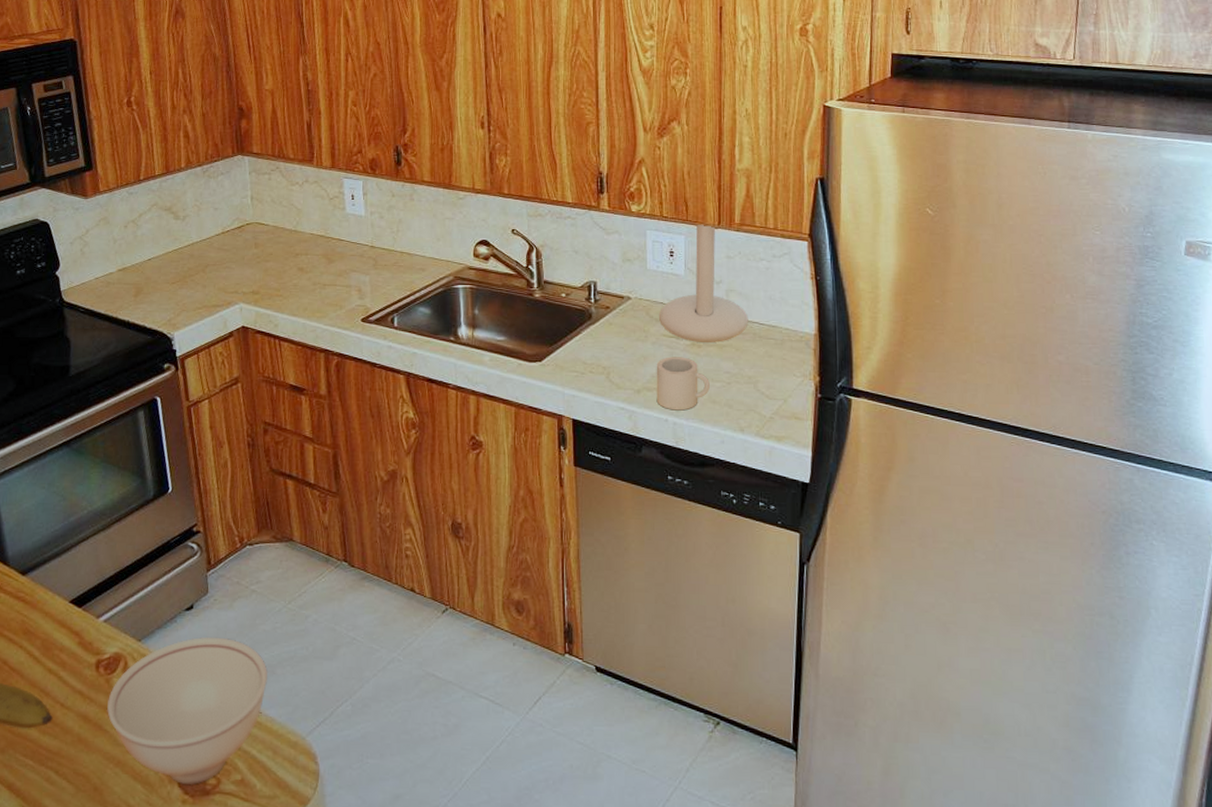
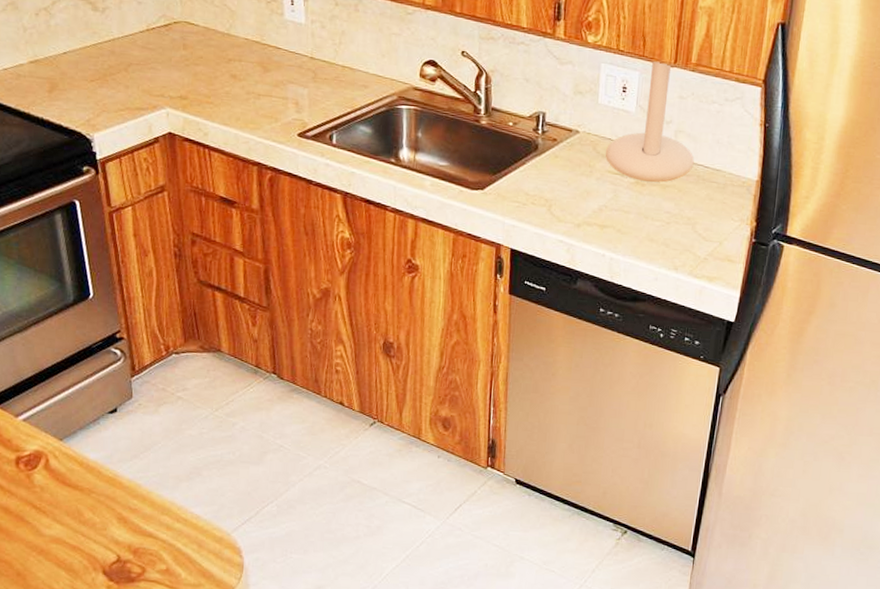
bowl: present [107,637,268,784] -> none [29,439,194,572]
mug: present [656,357,710,411] -> none [595,193,650,247]

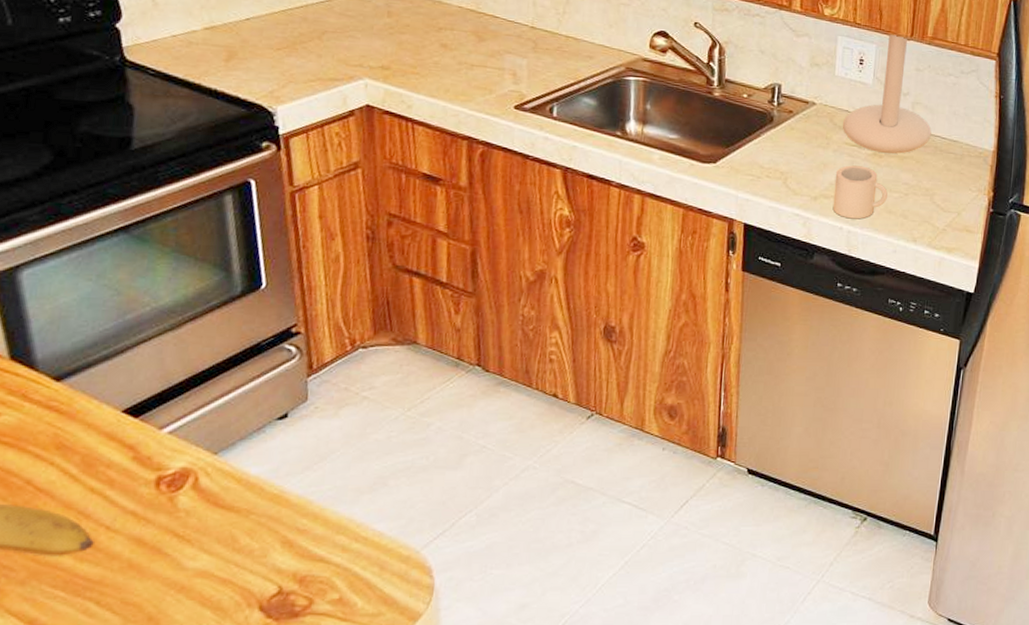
mug: none [595,193,650,247] -> present [832,165,888,219]

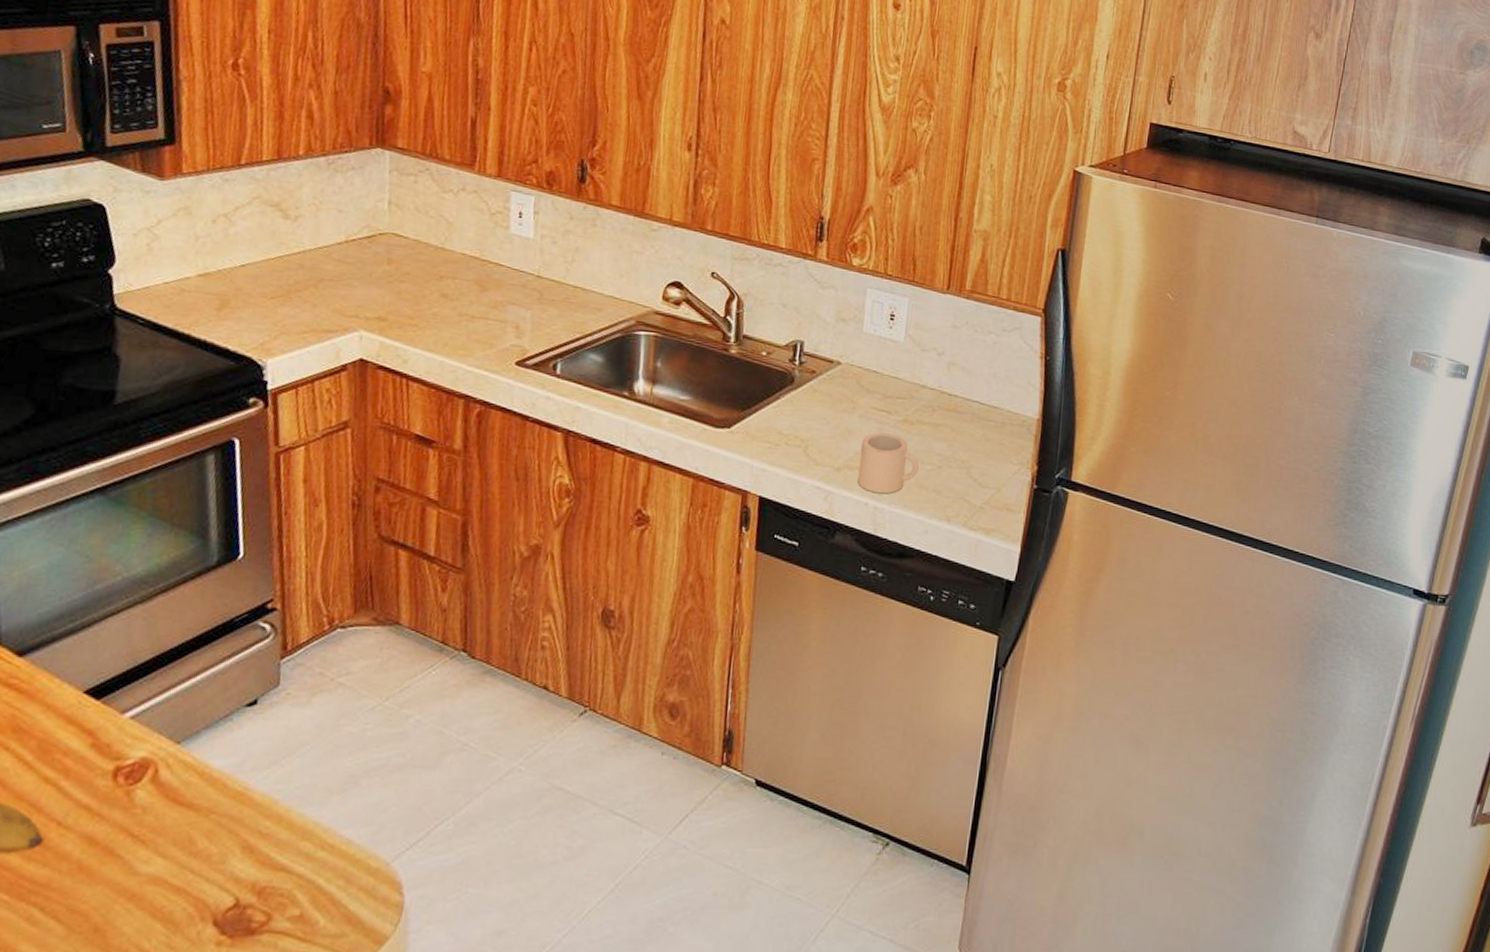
paper towel holder: present [842,35,932,154] -> none [869,287,969,421]

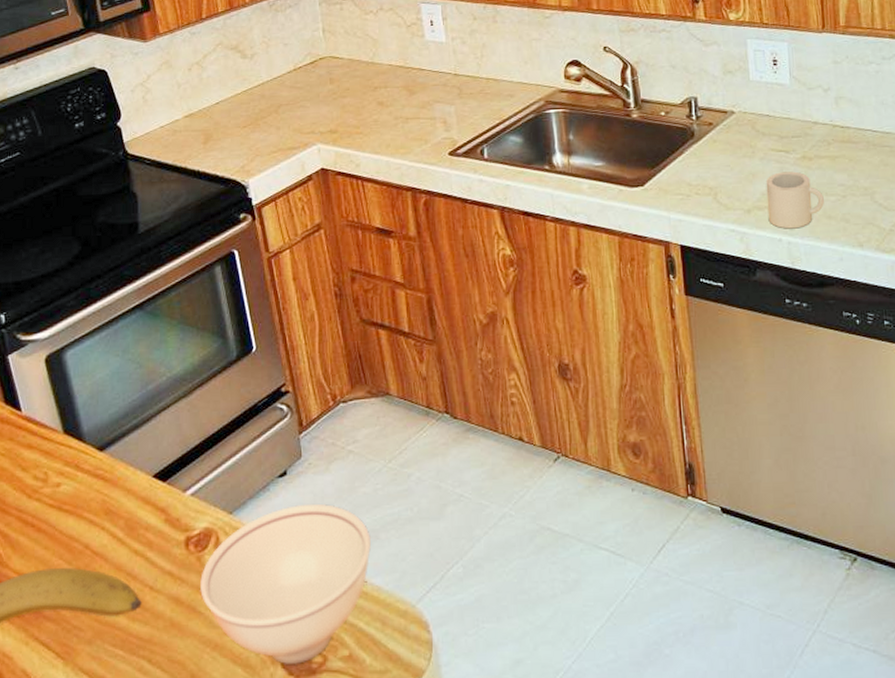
bowl: none [123,739,349,922] -> present [200,503,372,664]

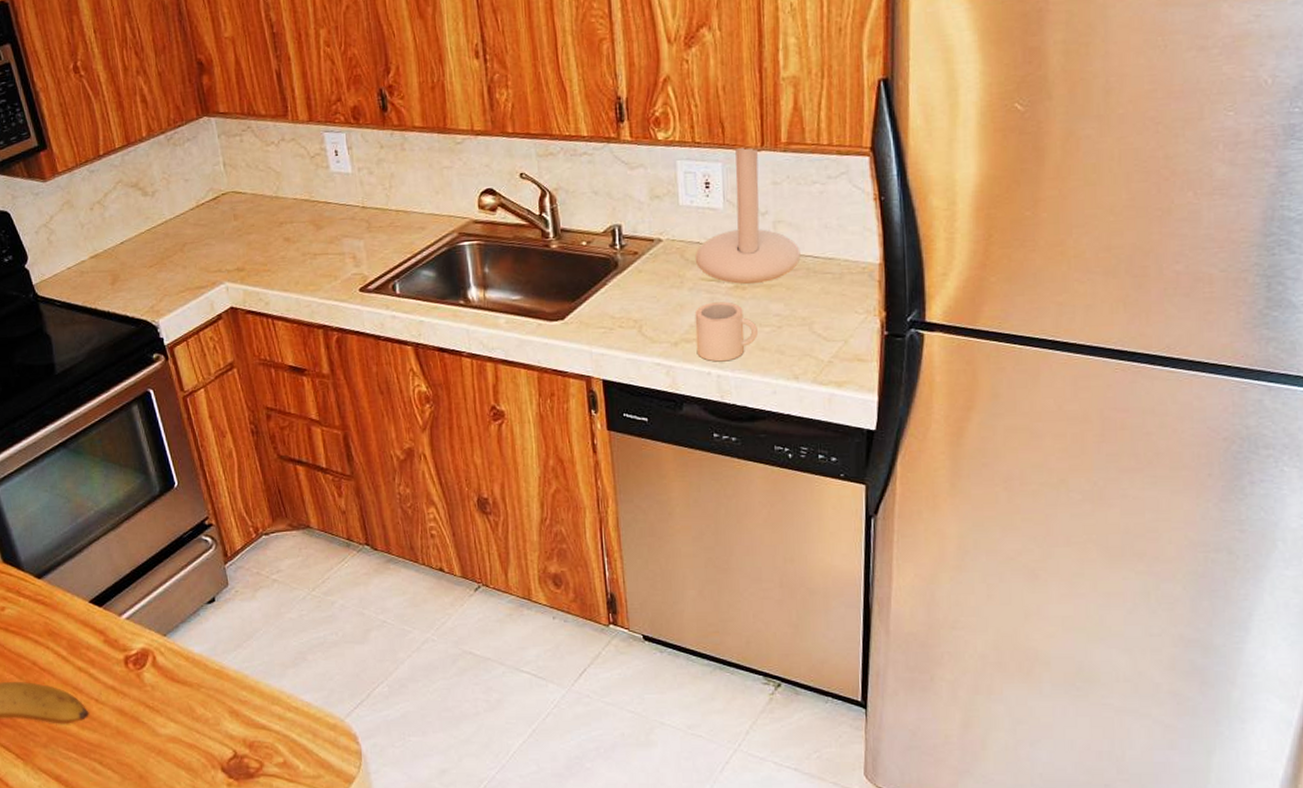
bowl: present [200,503,372,664] -> none [141,627,300,768]
paper towel holder: none [765,30,861,156] -> present [694,148,801,285]

